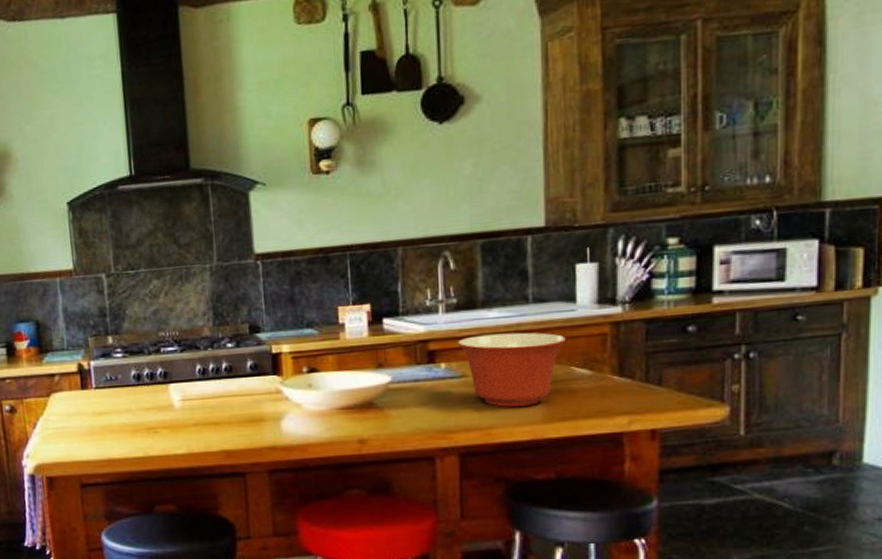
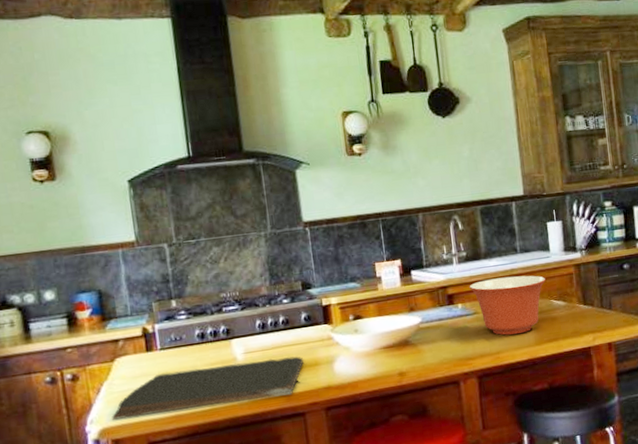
cutting board: none [46,409,248,457] -> present [111,356,304,420]

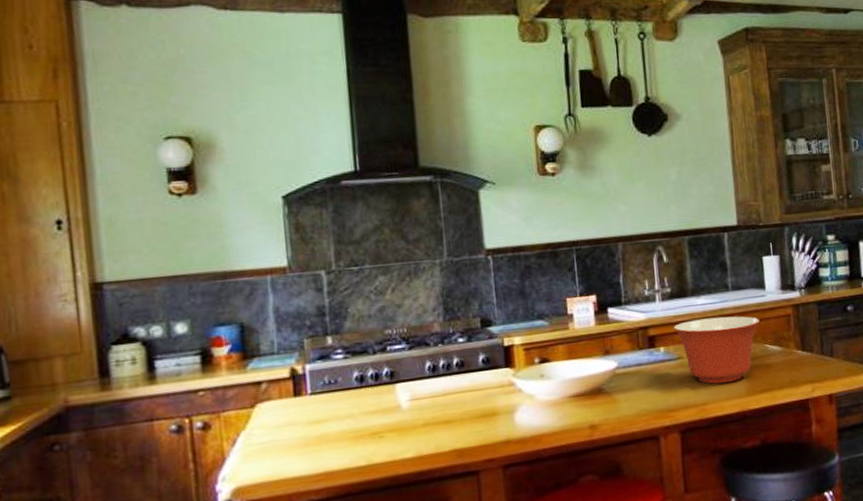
cutting board: present [111,356,304,420] -> none [247,404,480,478]

